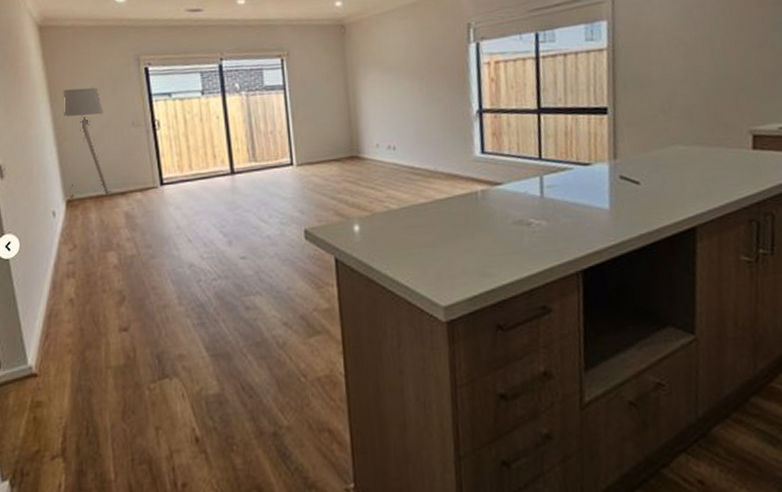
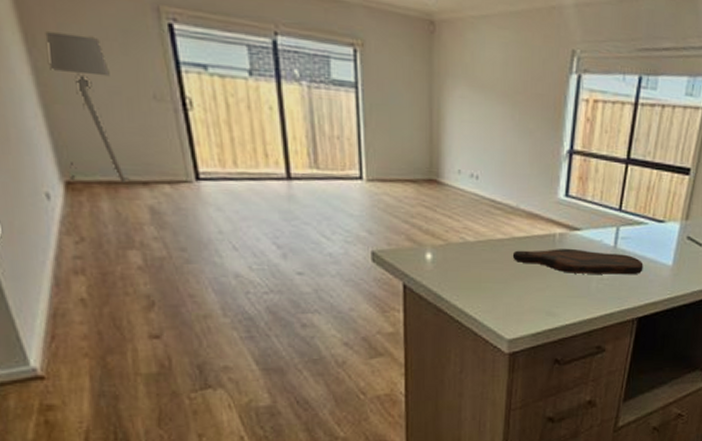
cutting board: none [436,203,578,230] -> present [512,248,644,275]

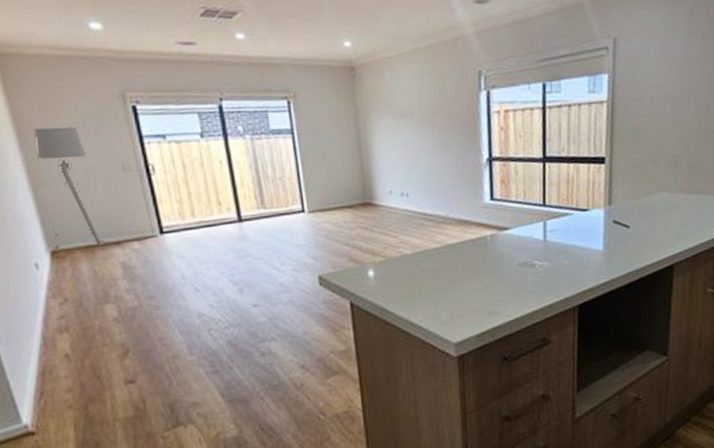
cutting board: present [512,248,644,275] -> none [448,245,576,272]

